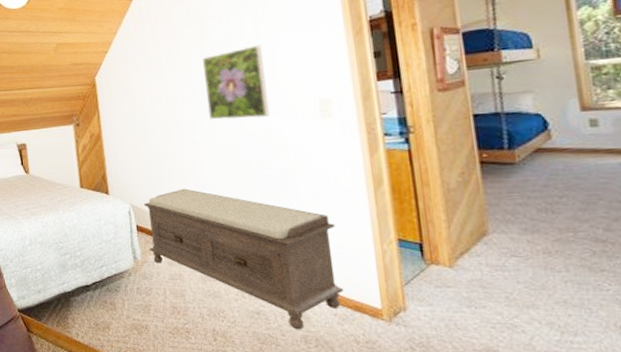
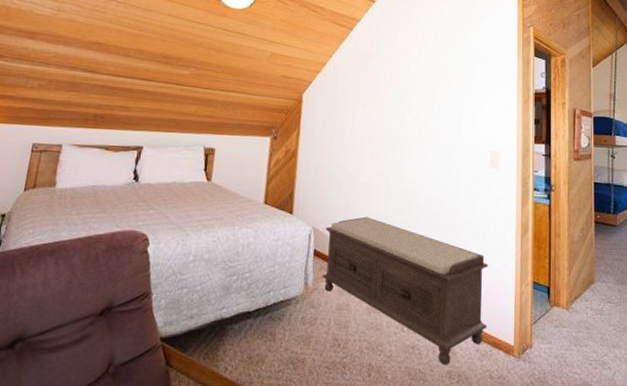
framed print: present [201,45,271,120] -> none [400,94,454,159]

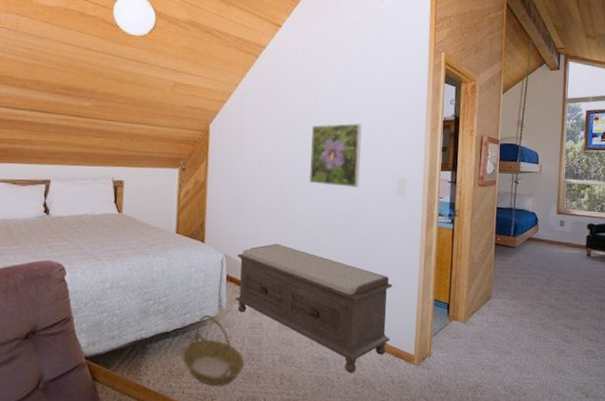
basket: none [263,293,330,376] -> present [182,314,245,386]
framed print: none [400,94,454,159] -> present [308,123,363,187]

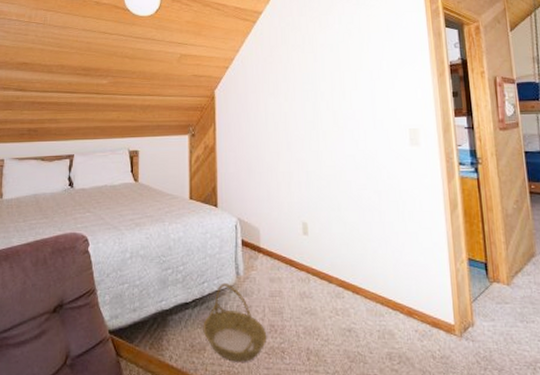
bench: present [236,243,393,373] -> none [250,204,424,347]
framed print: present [308,123,363,187] -> none [313,76,369,141]

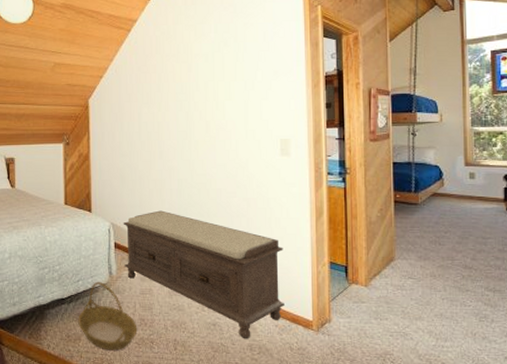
bench: none [250,204,424,347] -> present [123,210,284,339]

